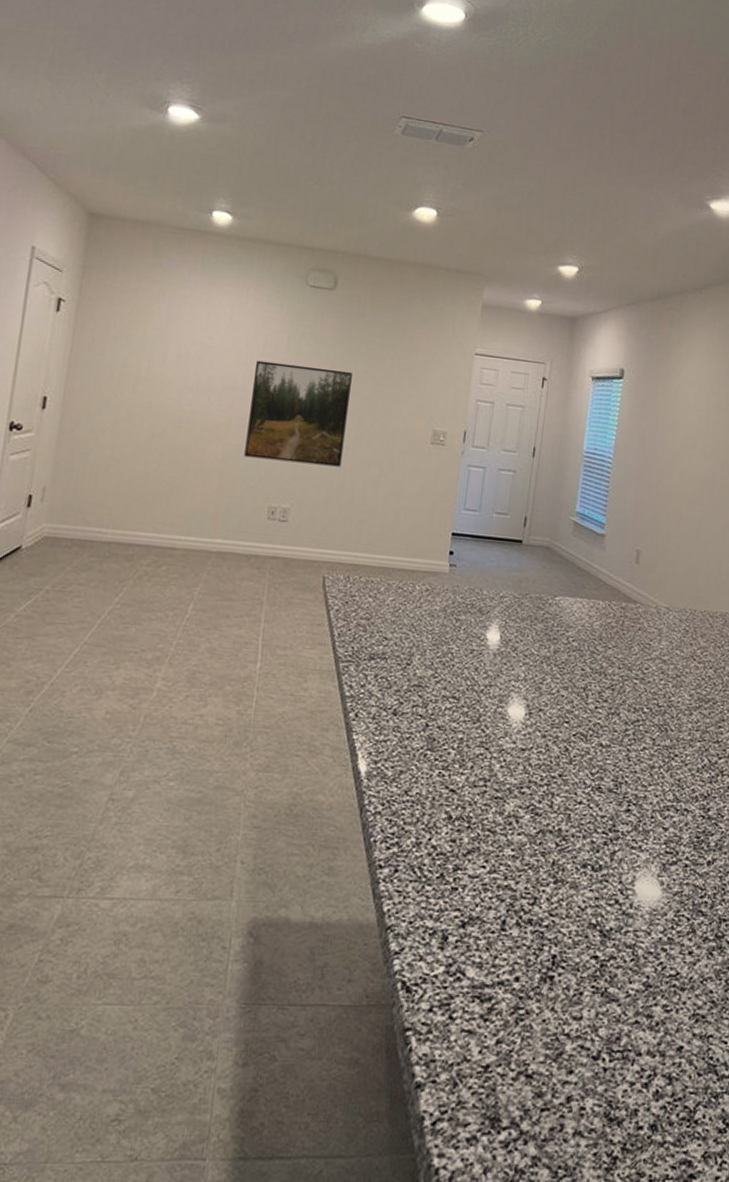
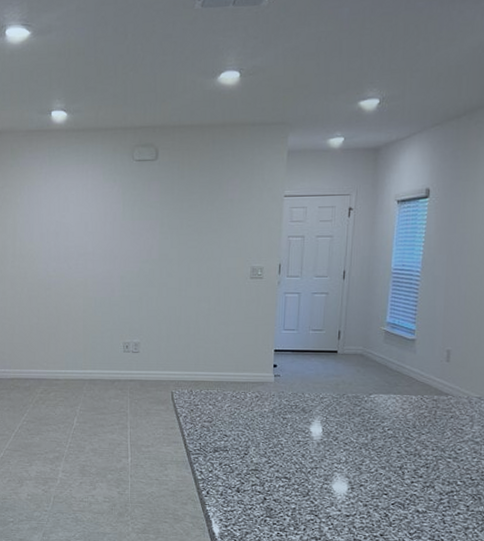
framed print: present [244,360,352,467] -> none [100,227,178,306]

